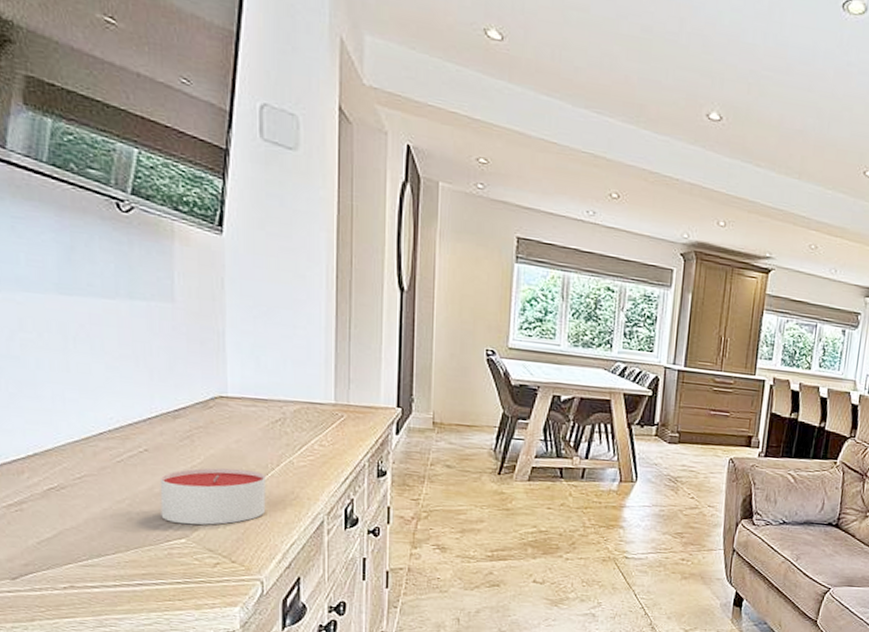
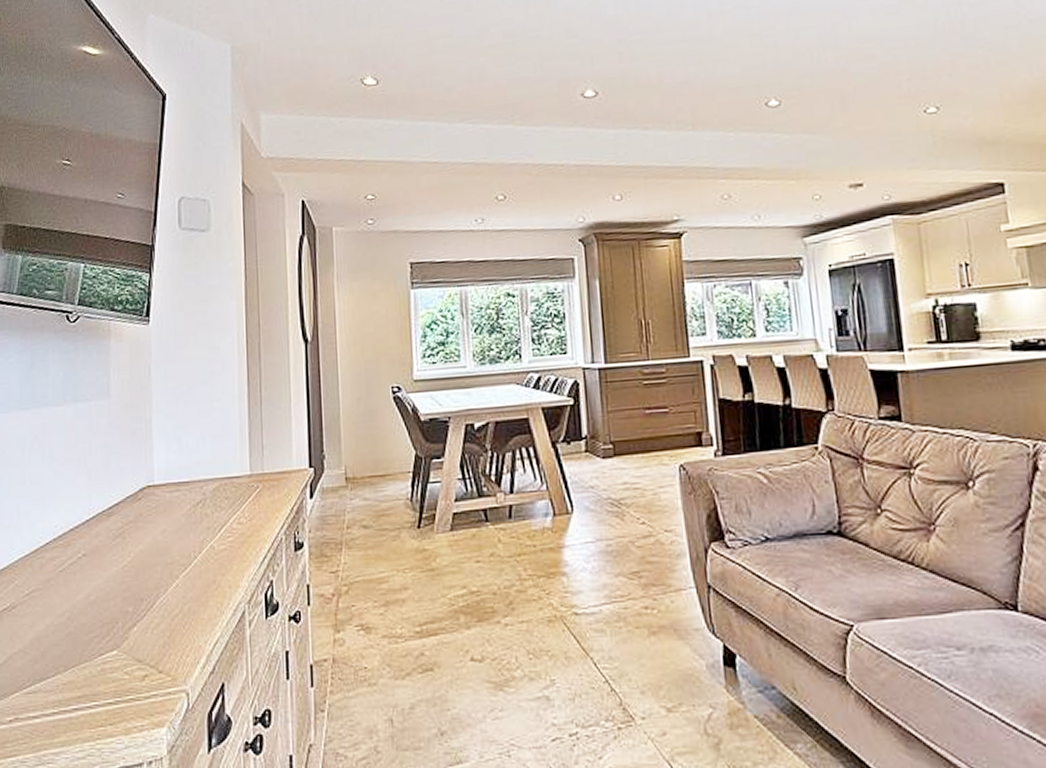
candle: present [160,468,266,525] -> none [95,562,190,634]

